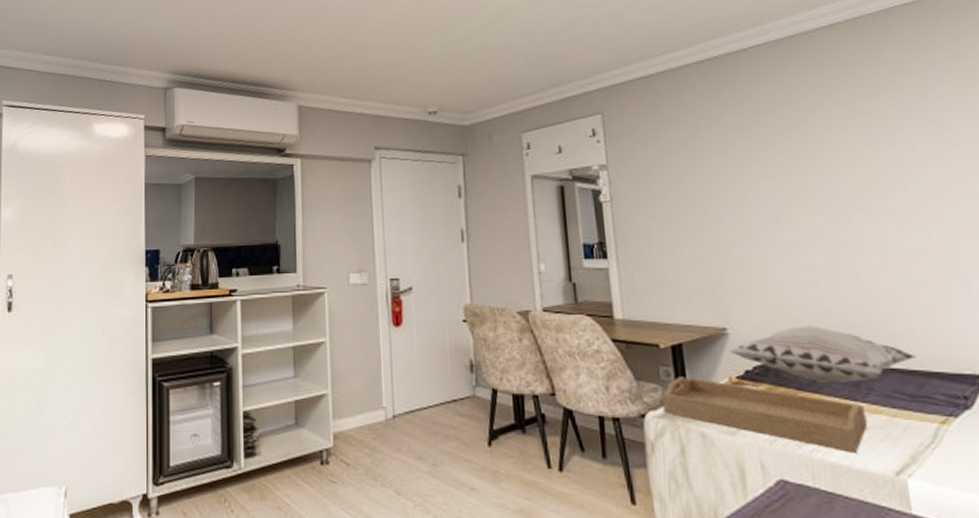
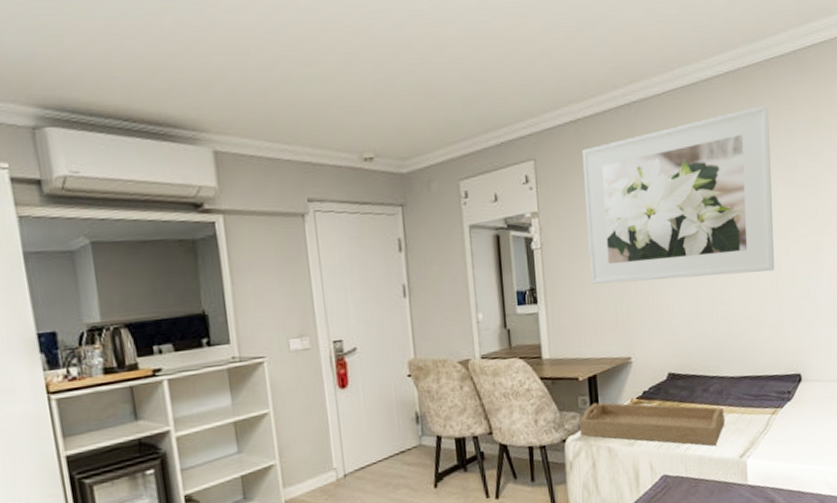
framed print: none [656,55,924,243] -> present [582,104,775,285]
decorative pillow: present [729,325,916,382] -> none [632,348,761,394]

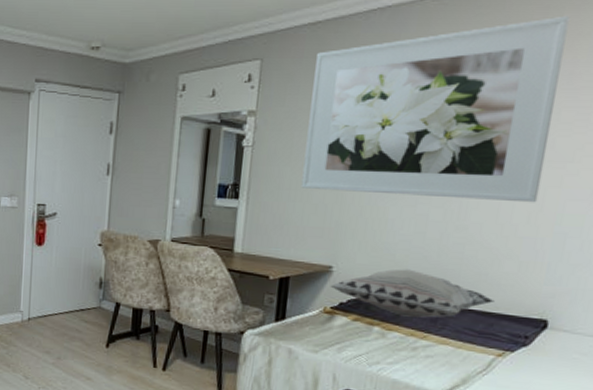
serving tray: present [579,402,724,446] -> none [260,303,435,374]
decorative pillow: none [632,348,761,394] -> present [330,269,495,318]

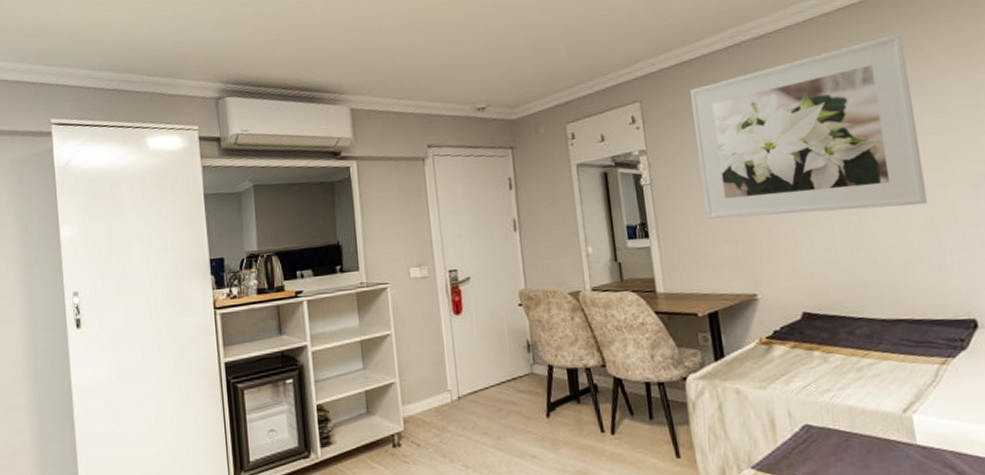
decorative pillow: present [330,269,495,318] -> none [760,286,921,336]

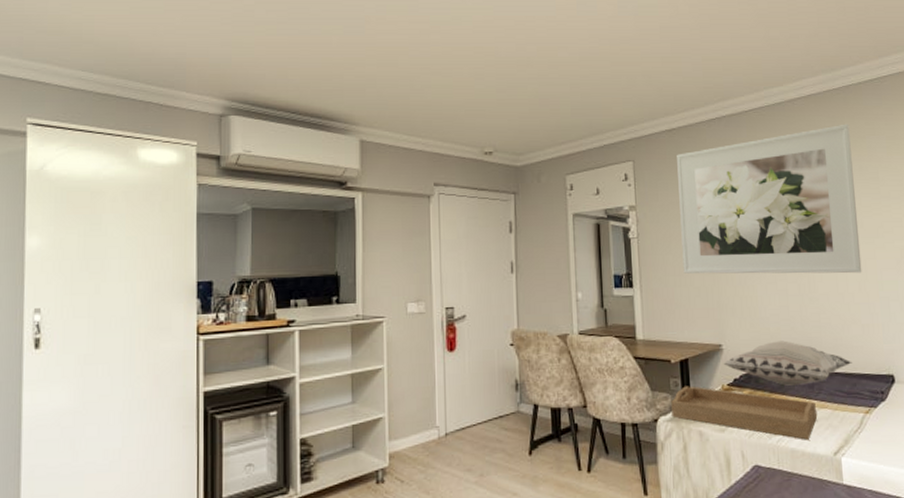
serving tray: none [701,340,879,396] -> present [671,386,817,440]
decorative pillow: none [760,286,921,336] -> present [723,340,852,386]

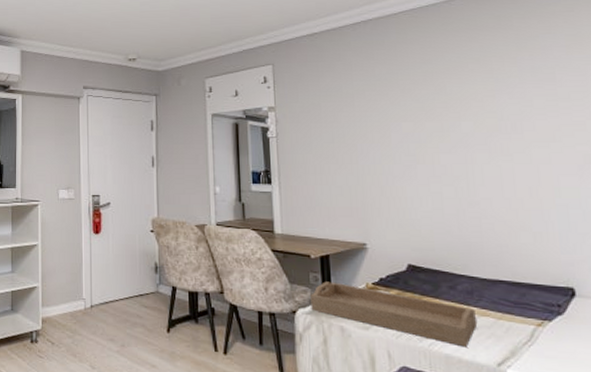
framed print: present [677,123,862,274] -> none [318,22,534,179]
decorative pillow: present [723,340,852,386] -> none [368,243,521,290]

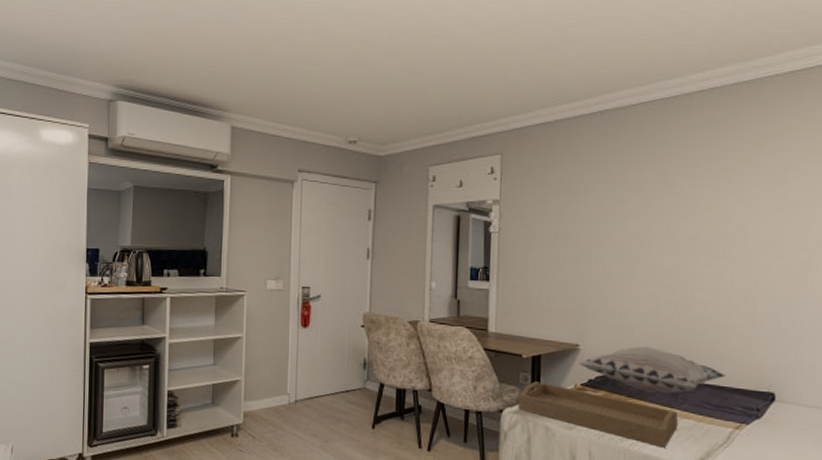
decorative pillow: none [368,243,521,290] -> present [578,346,726,393]

